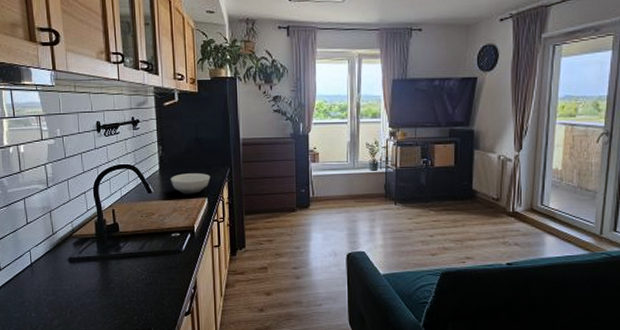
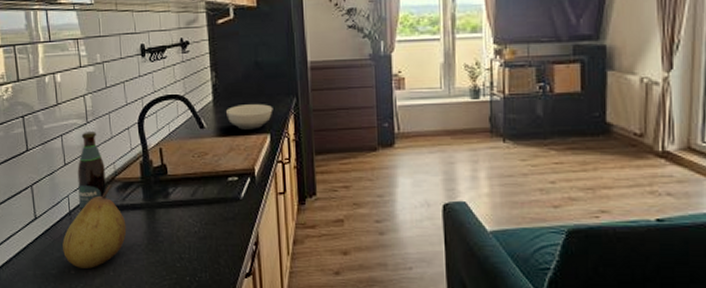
fruit: none [24,240,83,311] -> present [62,184,127,268]
bottle: none [38,195,65,263] -> present [77,132,107,211]

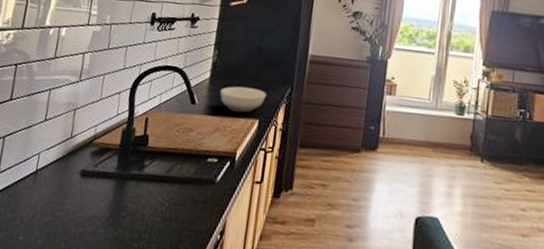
fruit: present [62,184,127,268] -> none [17,147,93,237]
bottle: present [77,132,107,211] -> none [47,89,86,172]

